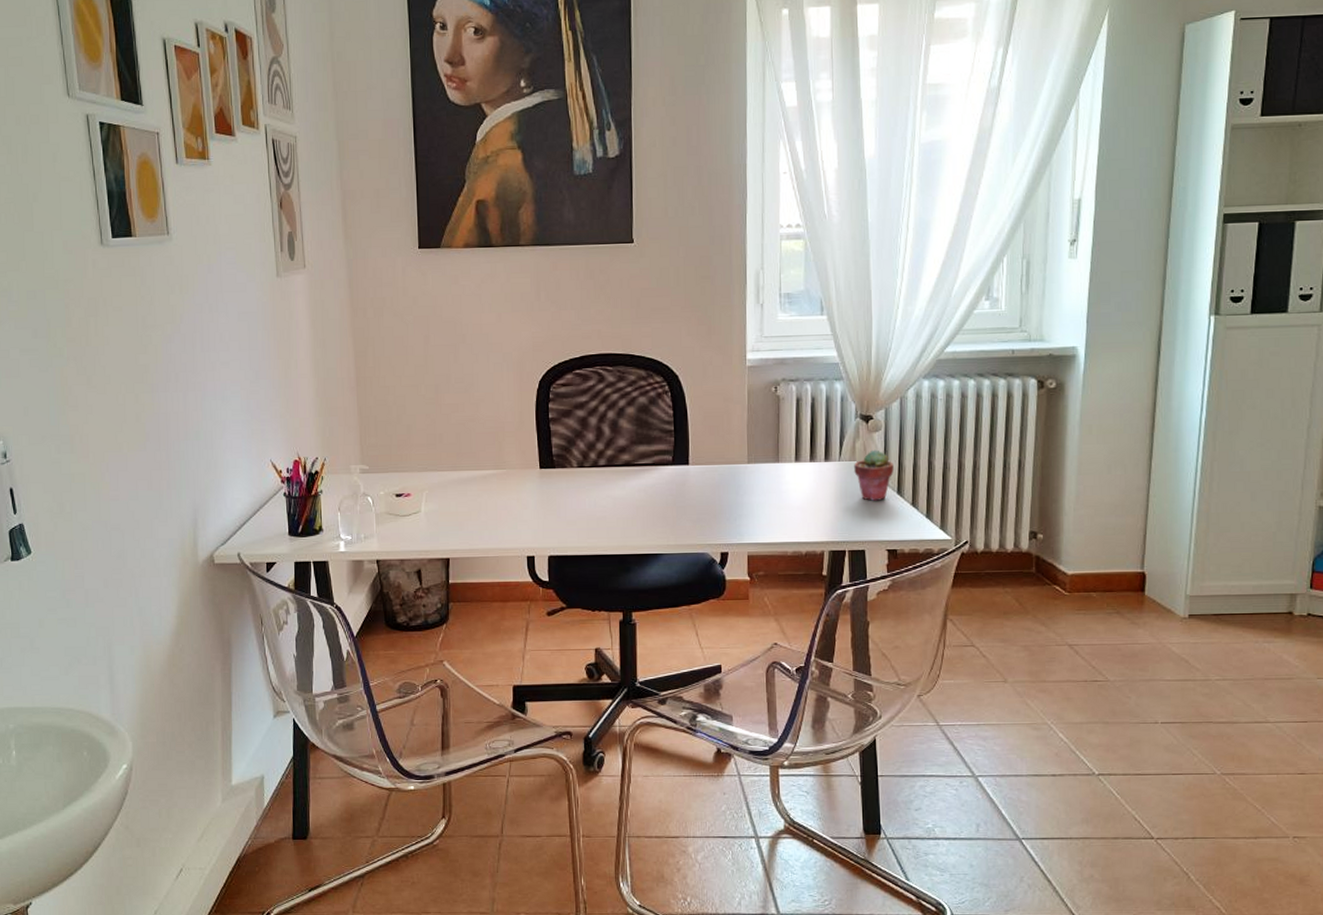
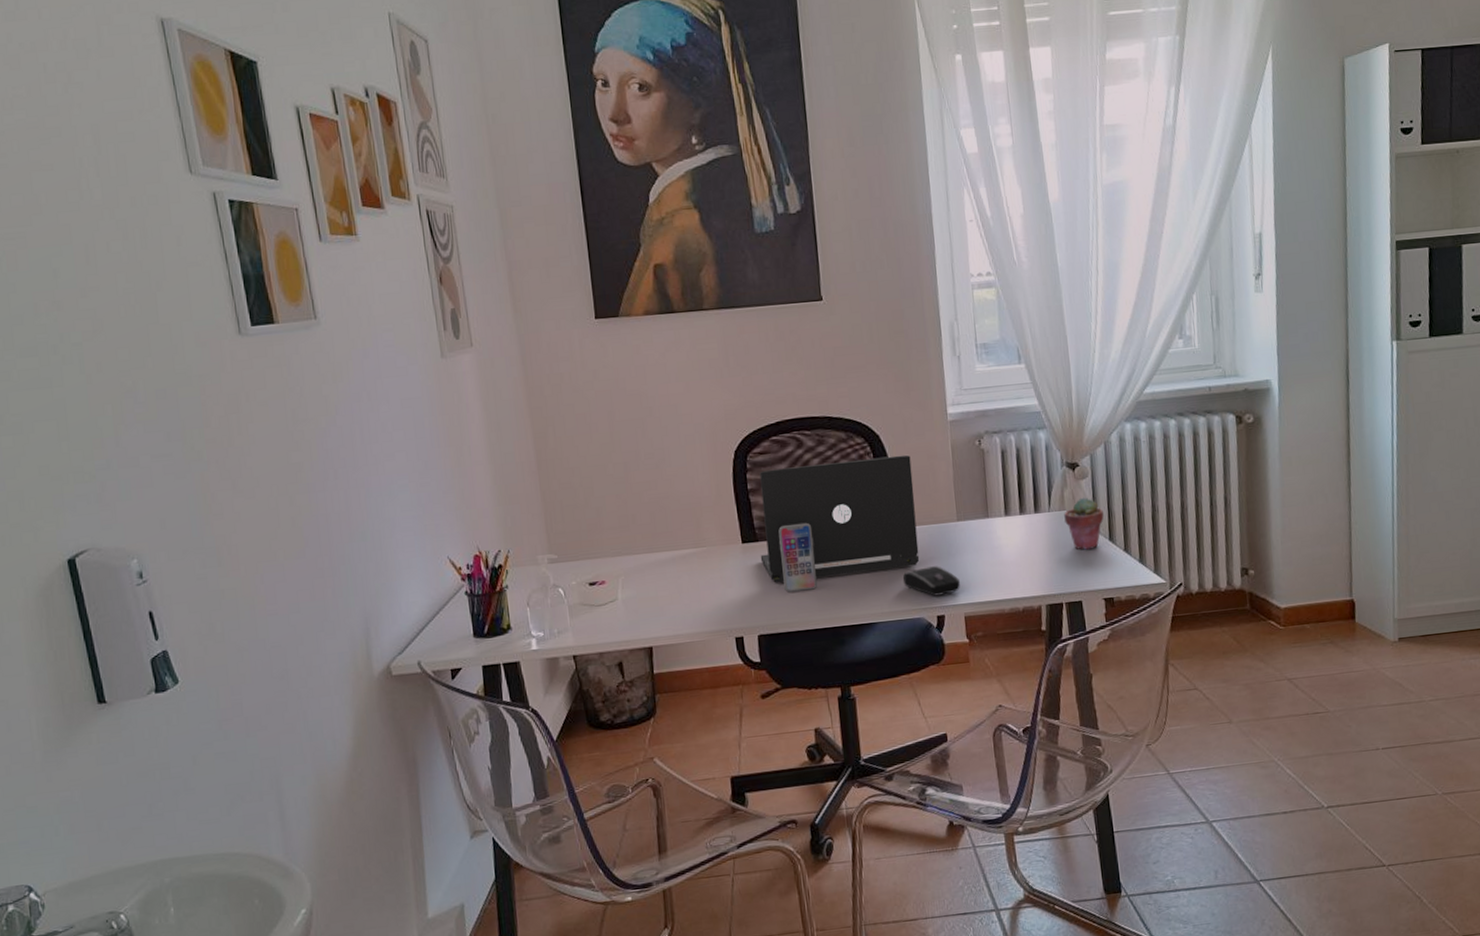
laptop: none [556,396,708,509] -> present [759,454,920,583]
smartphone: none [575,453,608,518] -> present [778,522,817,593]
computer mouse: none [690,505,746,533] -> present [902,566,960,596]

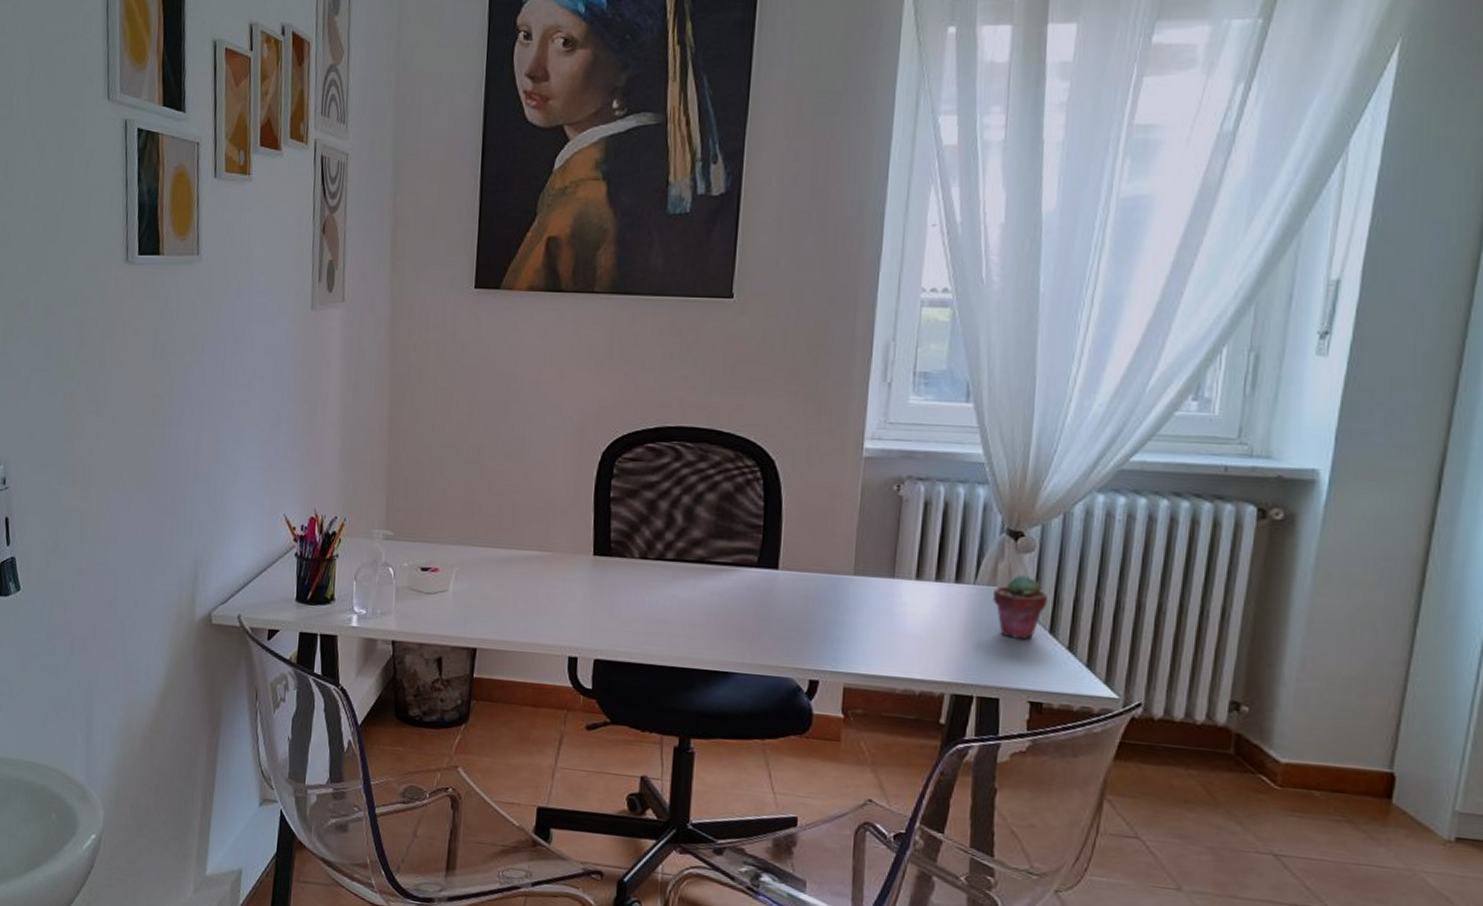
laptop: present [759,454,920,583] -> none [611,479,809,617]
smartphone: present [778,522,817,593] -> none [633,543,677,622]
computer mouse: present [902,566,960,596] -> none [774,621,845,658]

